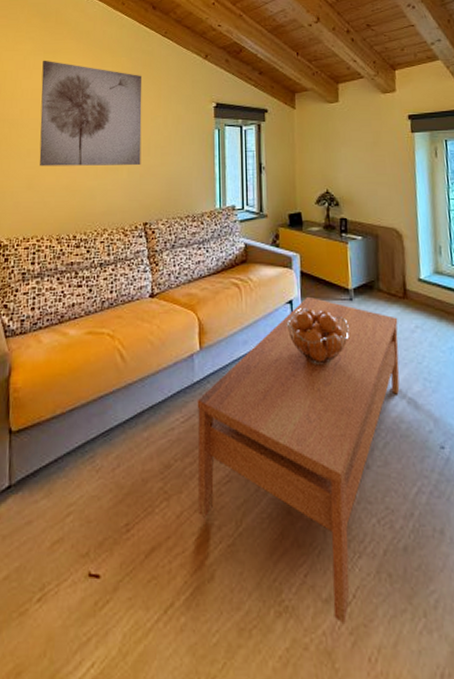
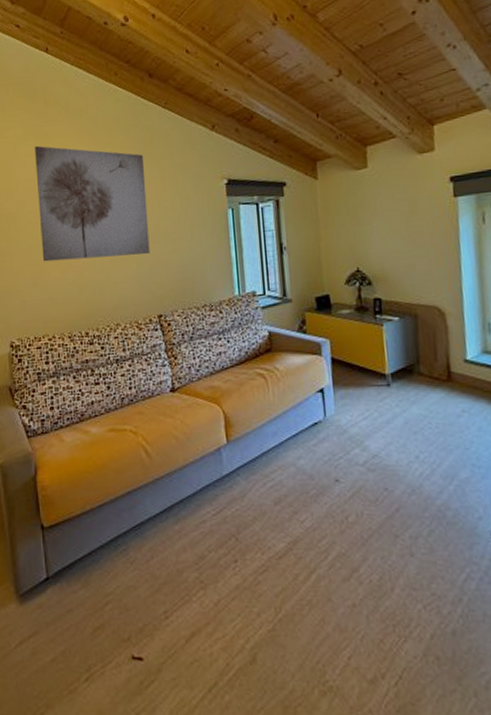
coffee table: present [197,296,400,625] -> none [227,383,445,703]
fruit basket: present [286,308,349,366] -> none [318,396,388,455]

